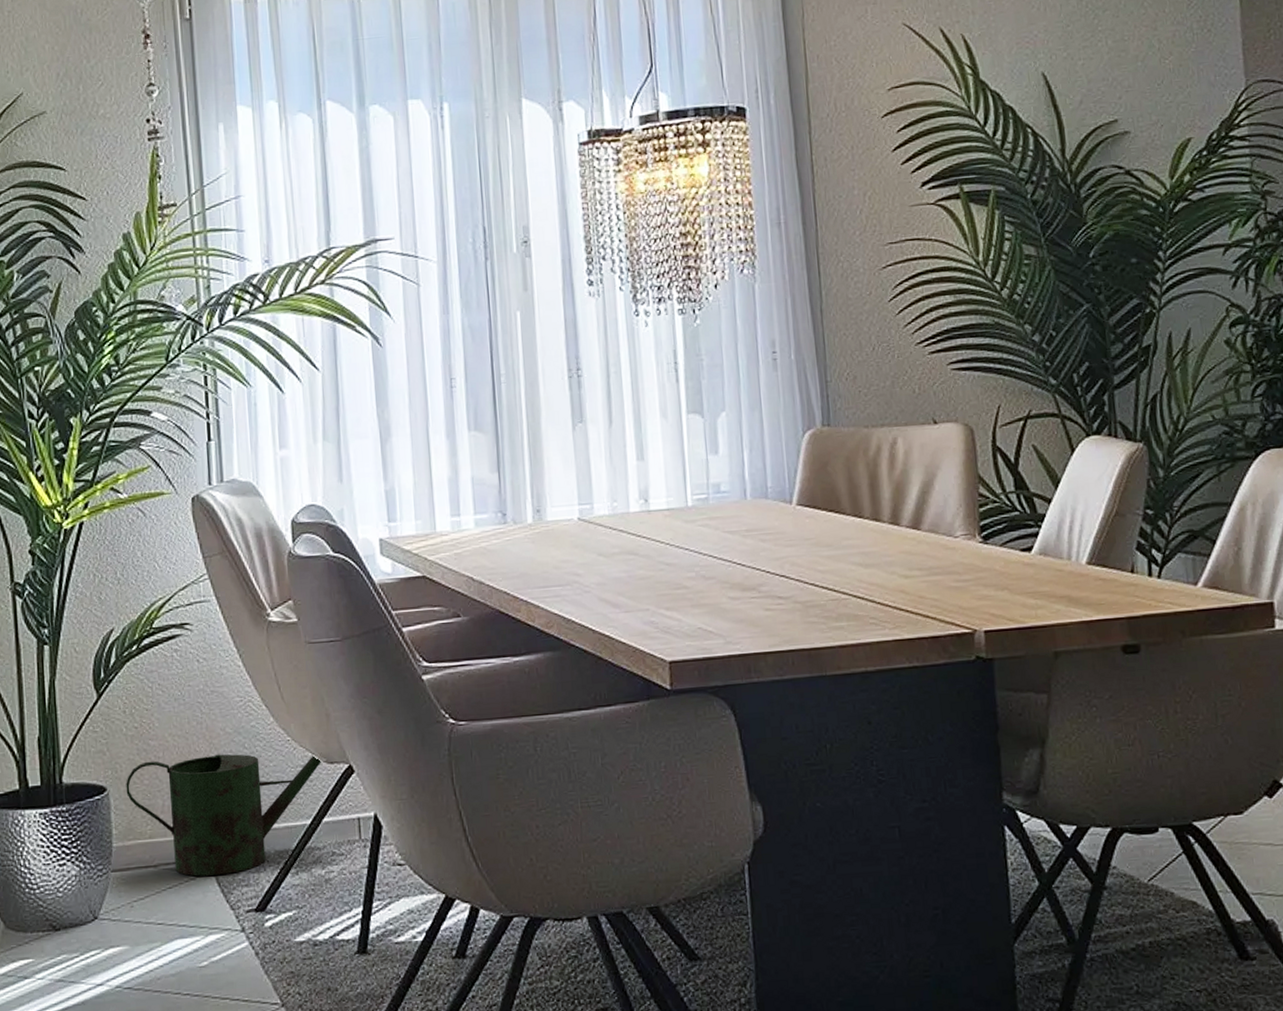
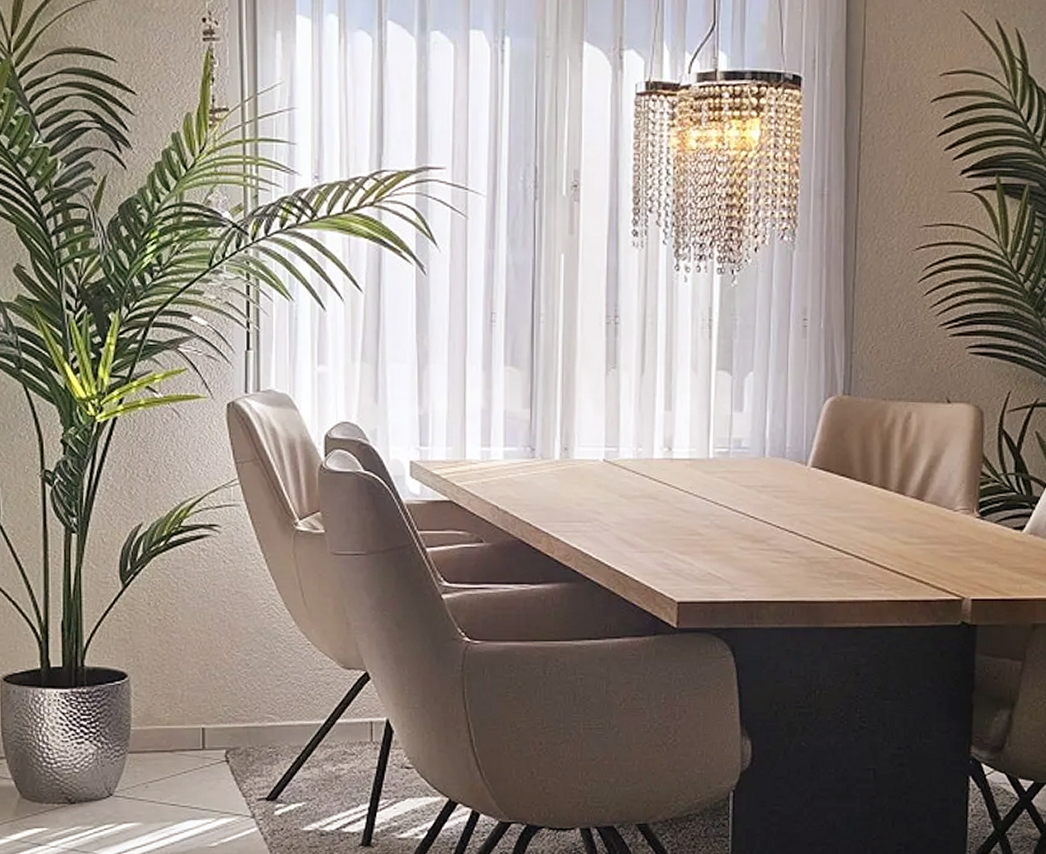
watering can: present [126,754,321,877] -> none [147,652,339,764]

